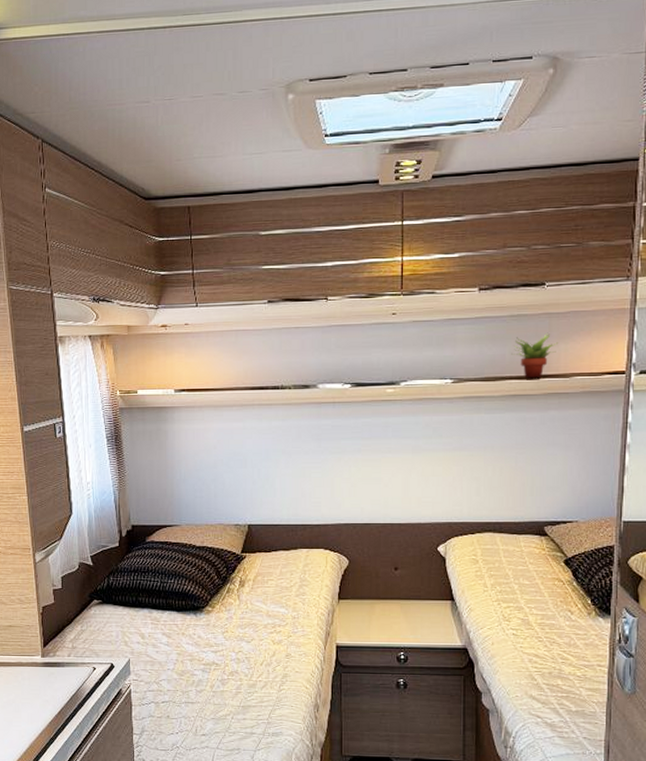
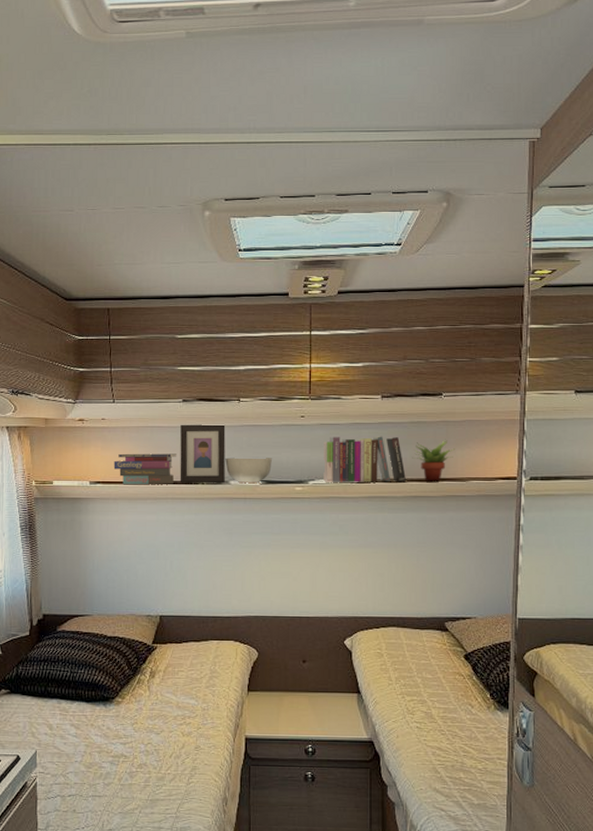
books: none [198,358,263,392] -> present [113,453,178,485]
picture frame: none [266,325,313,388] -> present [180,424,226,484]
bowl: none [313,359,363,387] -> present [225,457,273,484]
books: none [416,332,504,384] -> present [323,436,406,483]

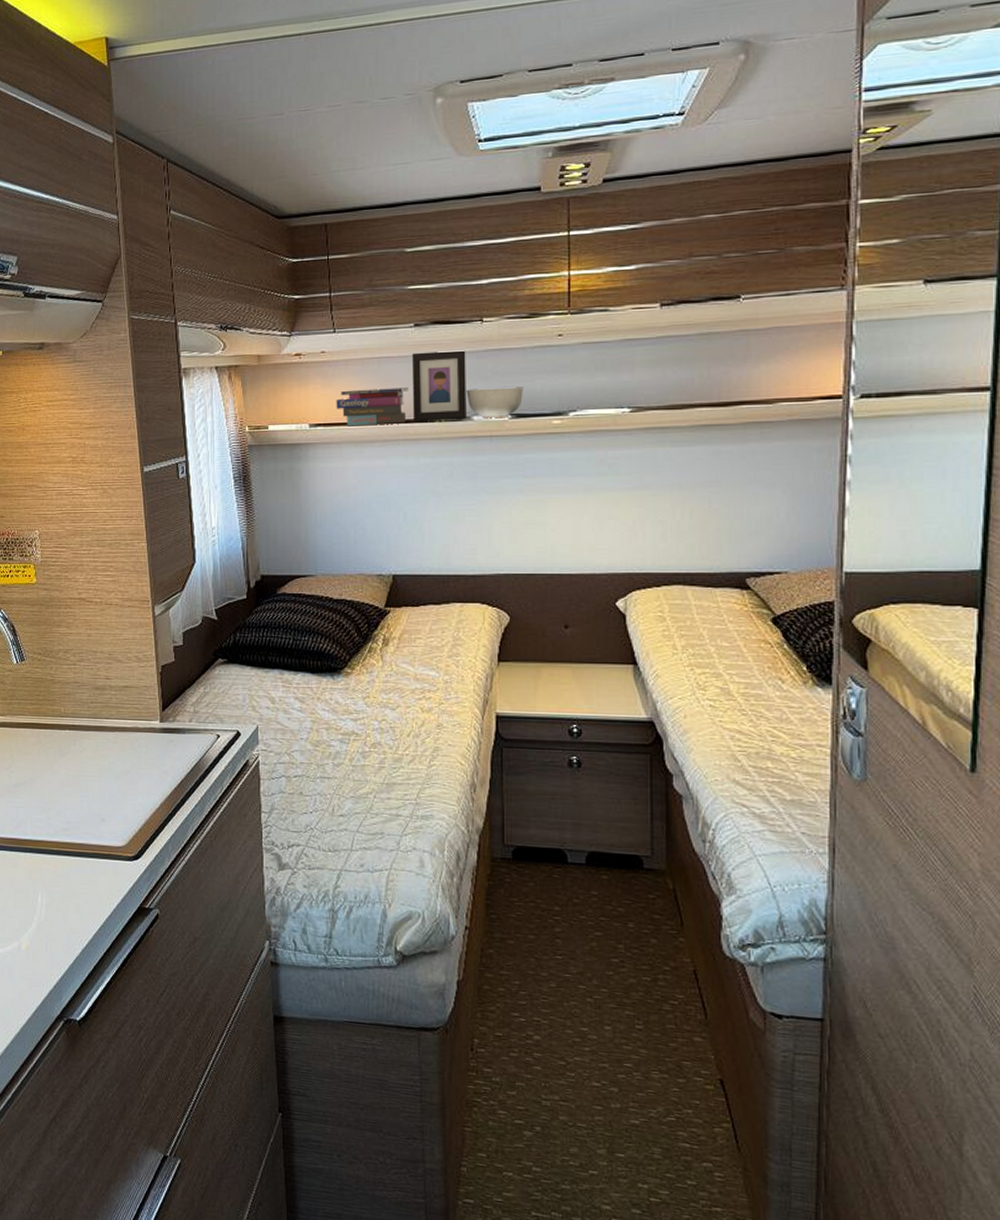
books: present [323,436,406,483] -> none [587,353,693,414]
succulent plant: present [412,439,455,482] -> none [701,352,757,406]

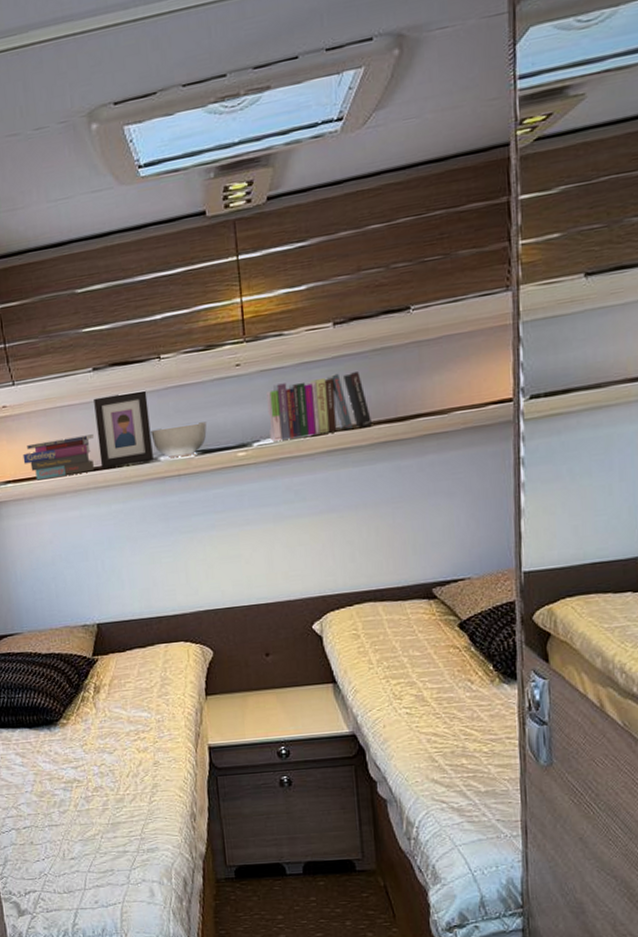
books: none [587,353,693,414] -> present [266,372,372,442]

